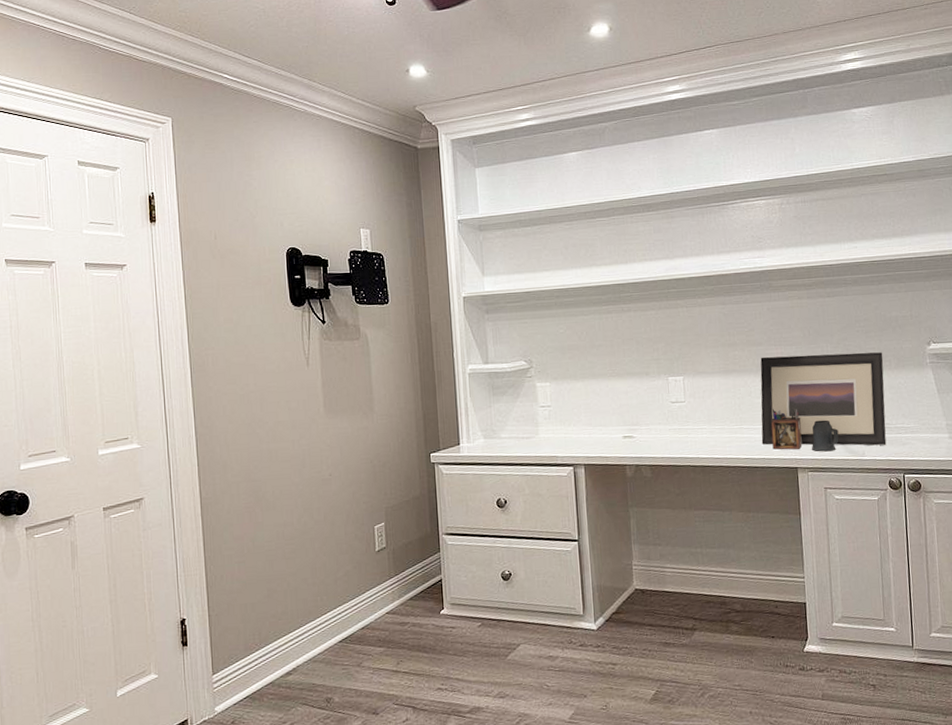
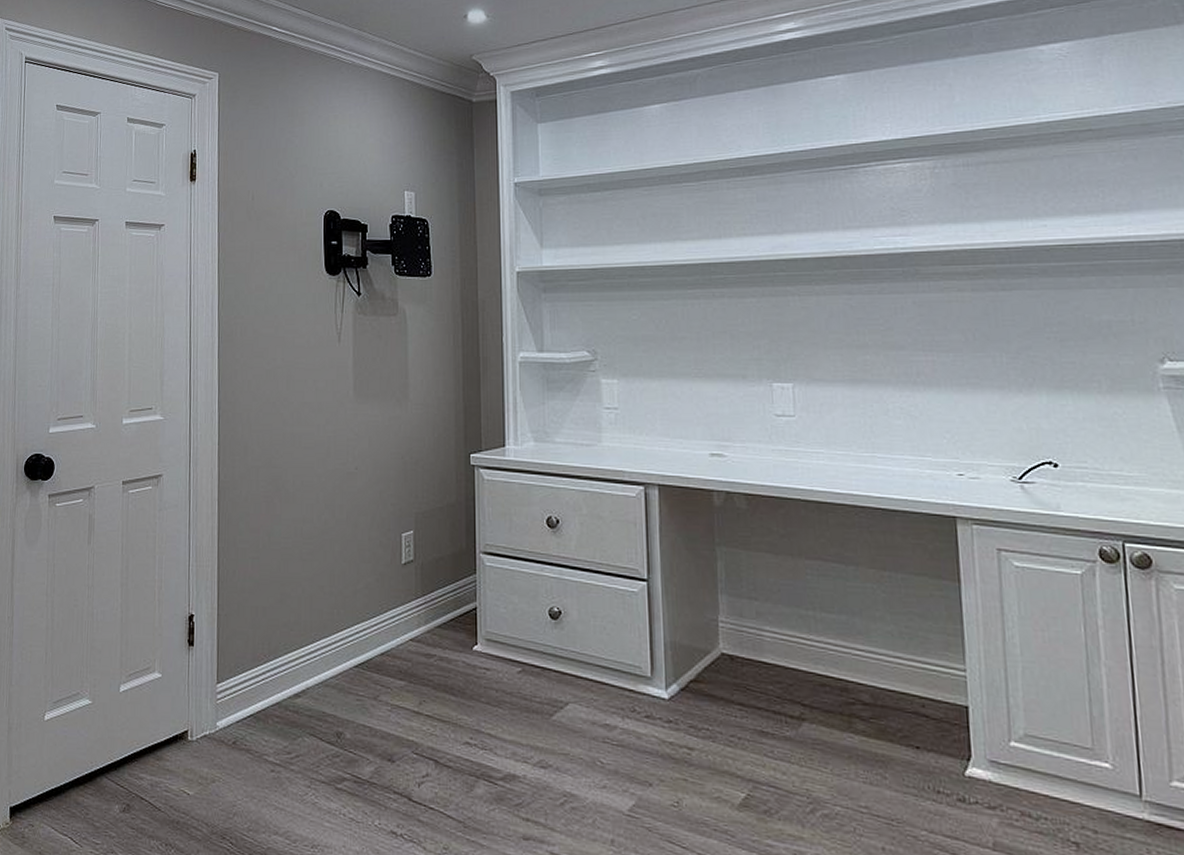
picture frame: present [760,352,887,446] -> none [901,365,1095,500]
desk organizer: present [770,406,803,450] -> none [916,434,964,494]
mug: present [812,420,839,452] -> none [978,455,1020,499]

